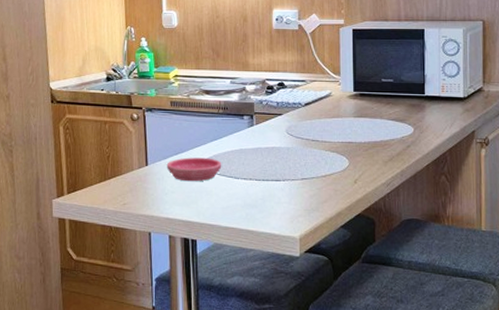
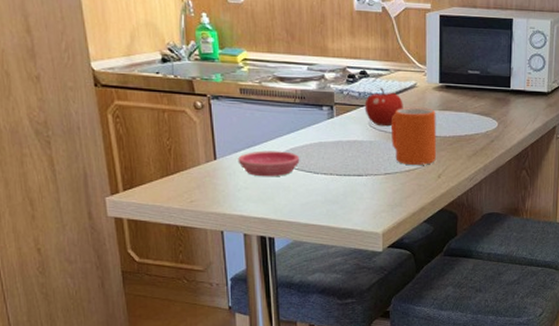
fruit: none [282,97,319,134] -> present [365,87,403,127]
mug: none [308,115,352,170] -> present [392,107,436,165]

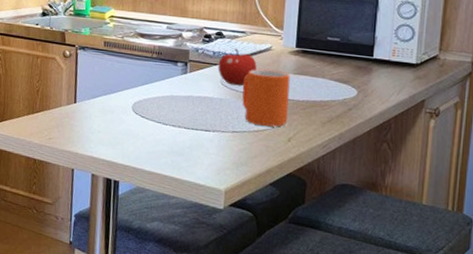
saucer: present [238,151,300,177] -> none [94,98,152,124]

